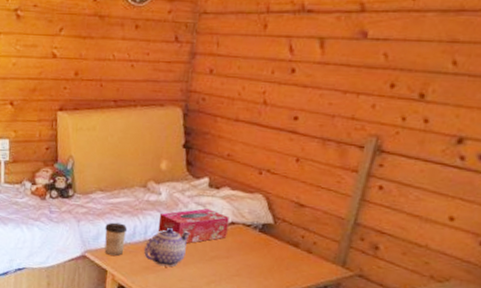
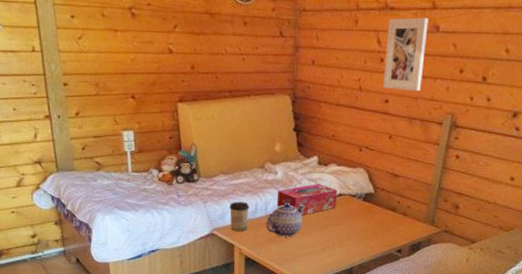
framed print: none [292,22,355,108] -> present [383,17,429,91]

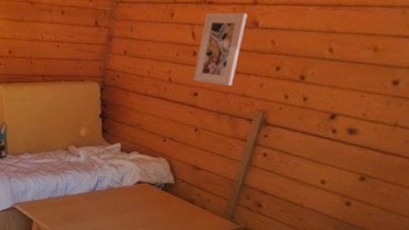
cup: present [230,201,250,231] -> none [31,179,51,208]
teapot: present [266,202,305,238] -> none [64,184,104,219]
tissue box: present [276,184,337,216] -> none [76,169,137,199]

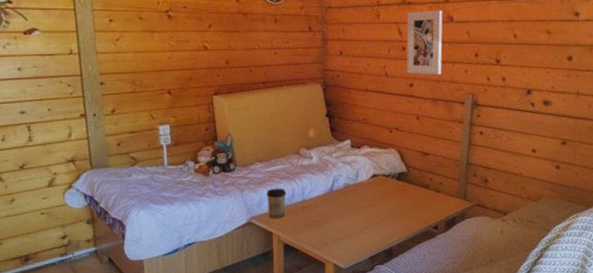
cup: none [31,179,51,208] -> present [267,188,287,218]

